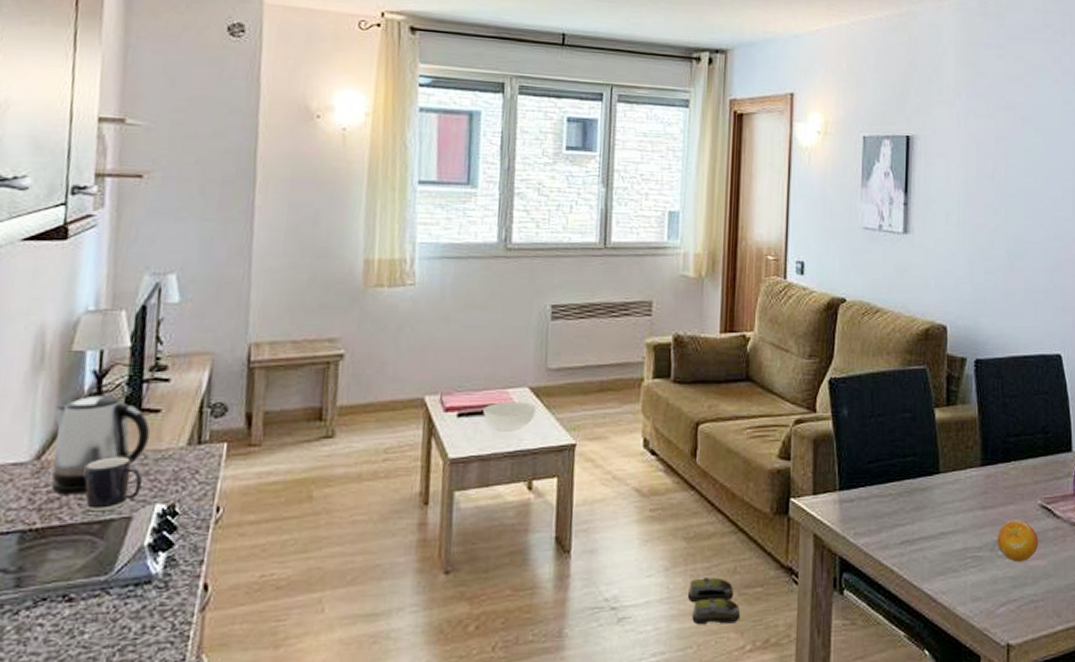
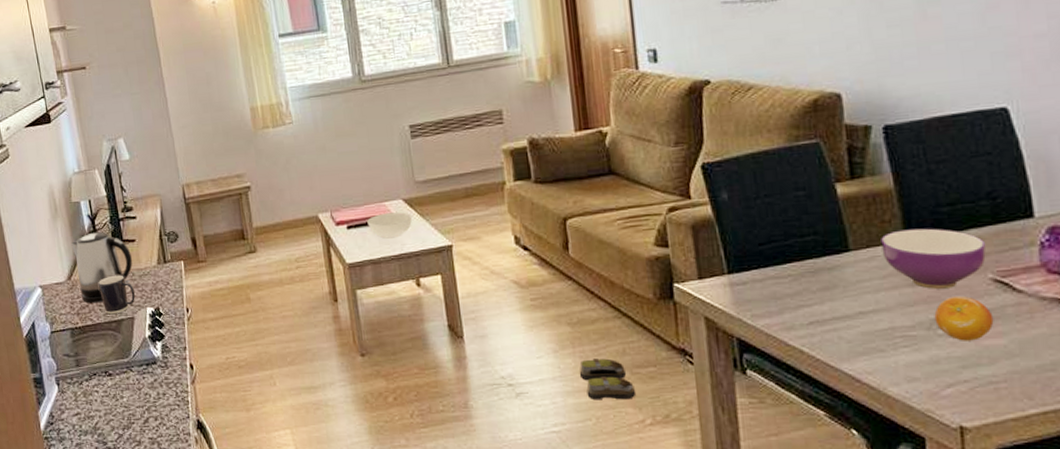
bowl: none [964,456,1039,512] -> present [881,228,986,289]

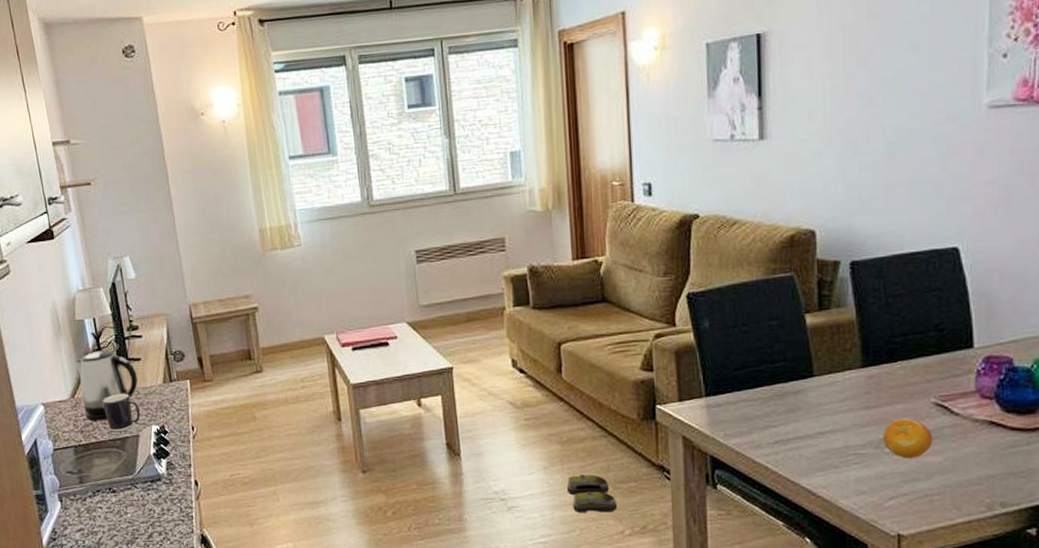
bowl: present [367,212,413,239] -> none [372,335,416,360]
bowl: present [881,228,986,289] -> none [842,356,932,412]

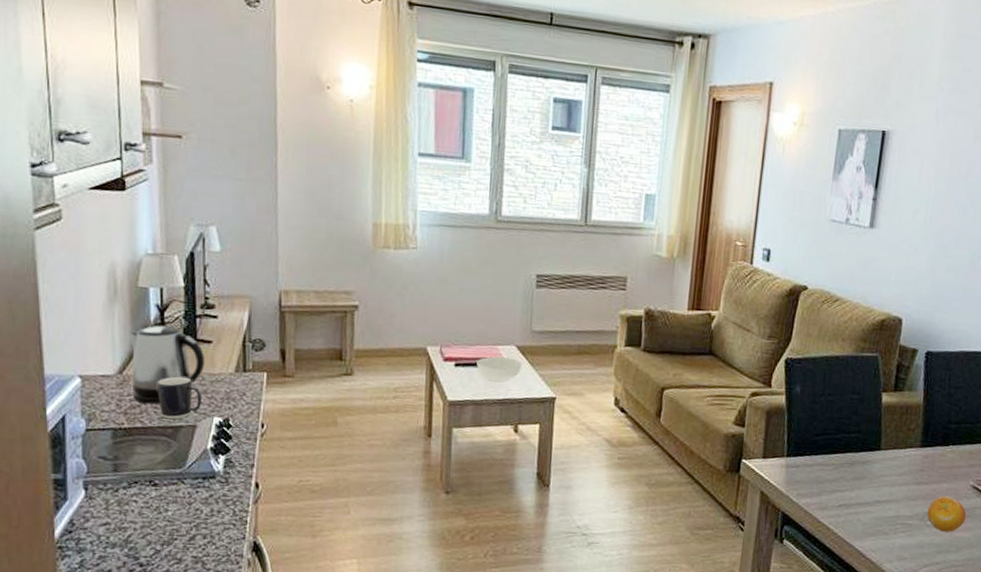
bowl: none [372,335,416,360] -> present [476,356,523,383]
slippers: present [567,474,617,513] -> none [648,518,692,557]

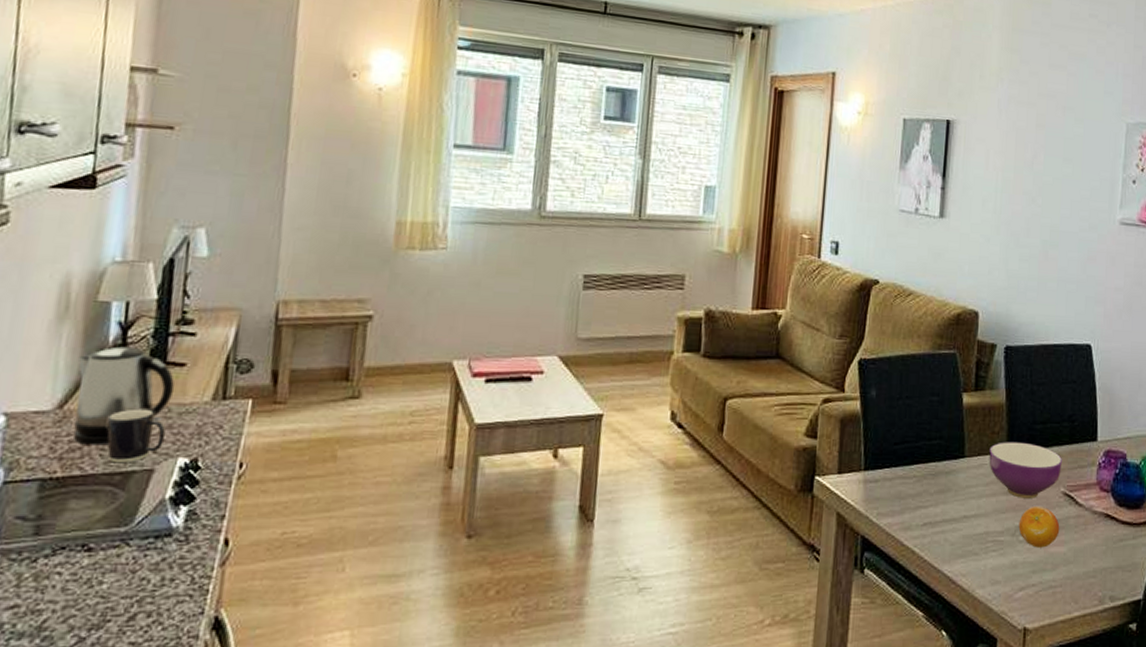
bowl: present [476,356,523,383] -> none [511,369,566,400]
bowl: none [903,438,974,489] -> present [989,442,1063,498]

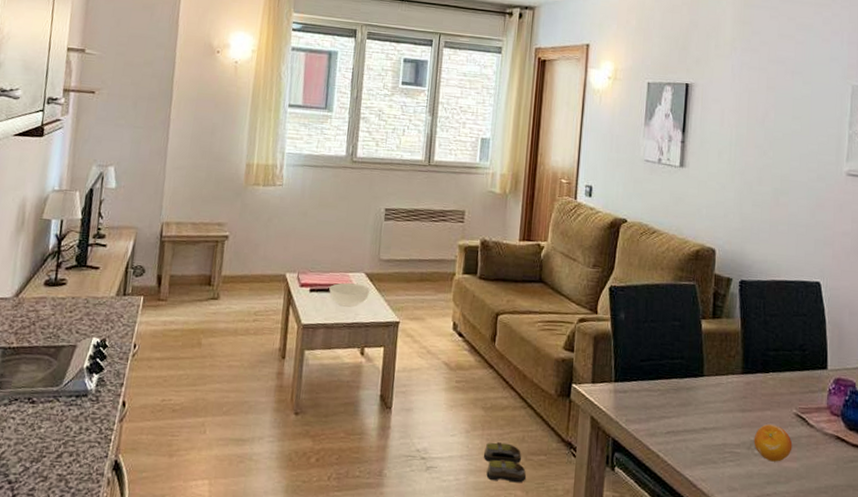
kettle: present [74,346,175,444] -> none [25,253,92,325]
mug: present [106,408,166,464] -> none [46,299,85,340]
bowl: none [511,369,566,400] -> present [329,283,371,307]
slippers: none [709,552,760,598] -> present [484,442,526,483]
bowl: present [989,442,1063,498] -> none [726,364,795,417]

